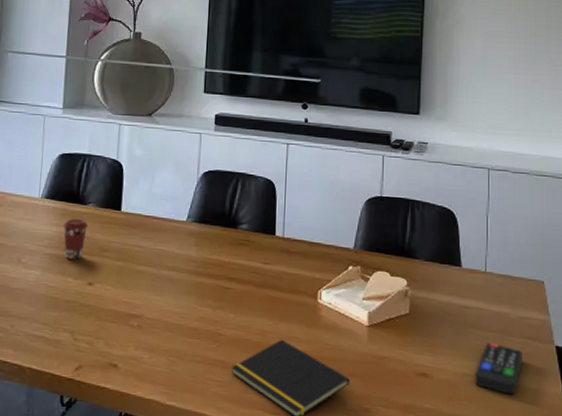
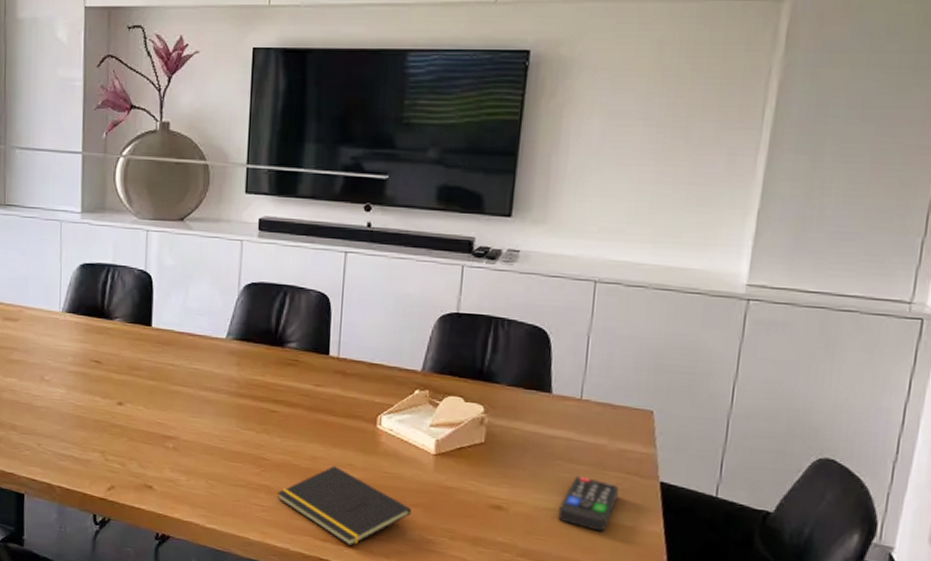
coffee cup: present [63,218,89,260] -> none [87,334,116,378]

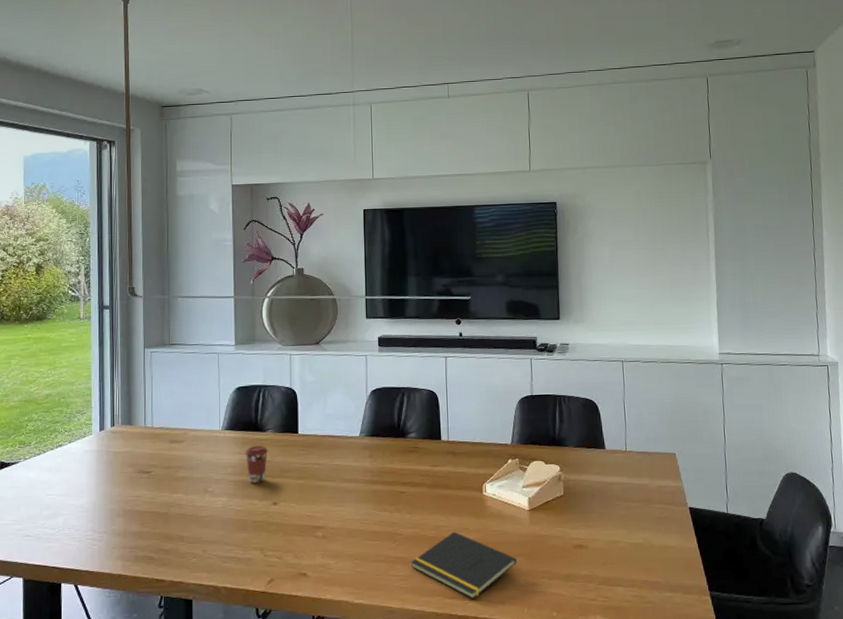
coffee cup: none [87,334,116,378] -> present [245,445,269,483]
remote control: present [558,476,618,532] -> none [623,512,662,554]

